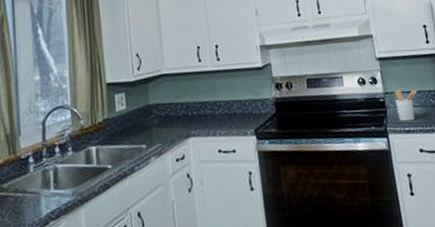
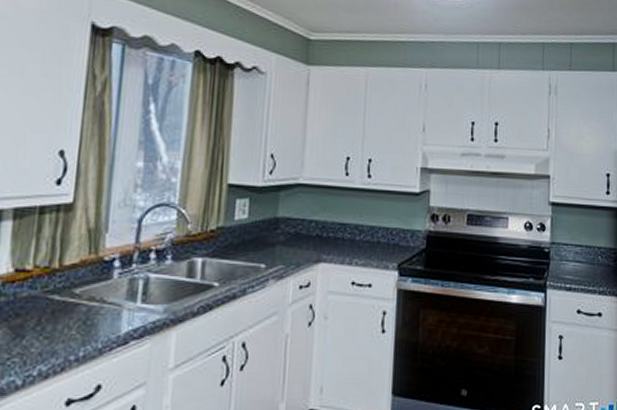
utensil holder: present [394,89,418,122] -> none [561,241,587,278]

